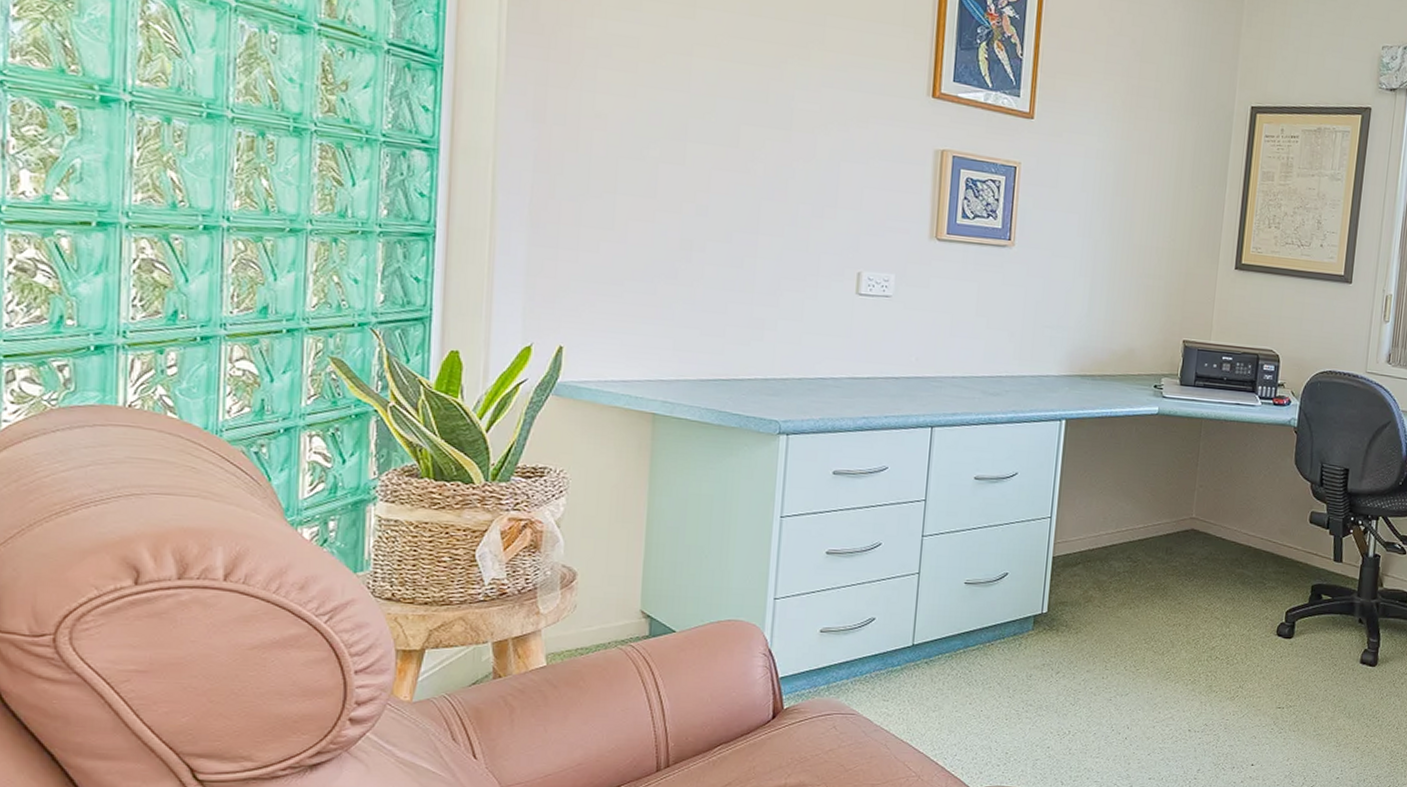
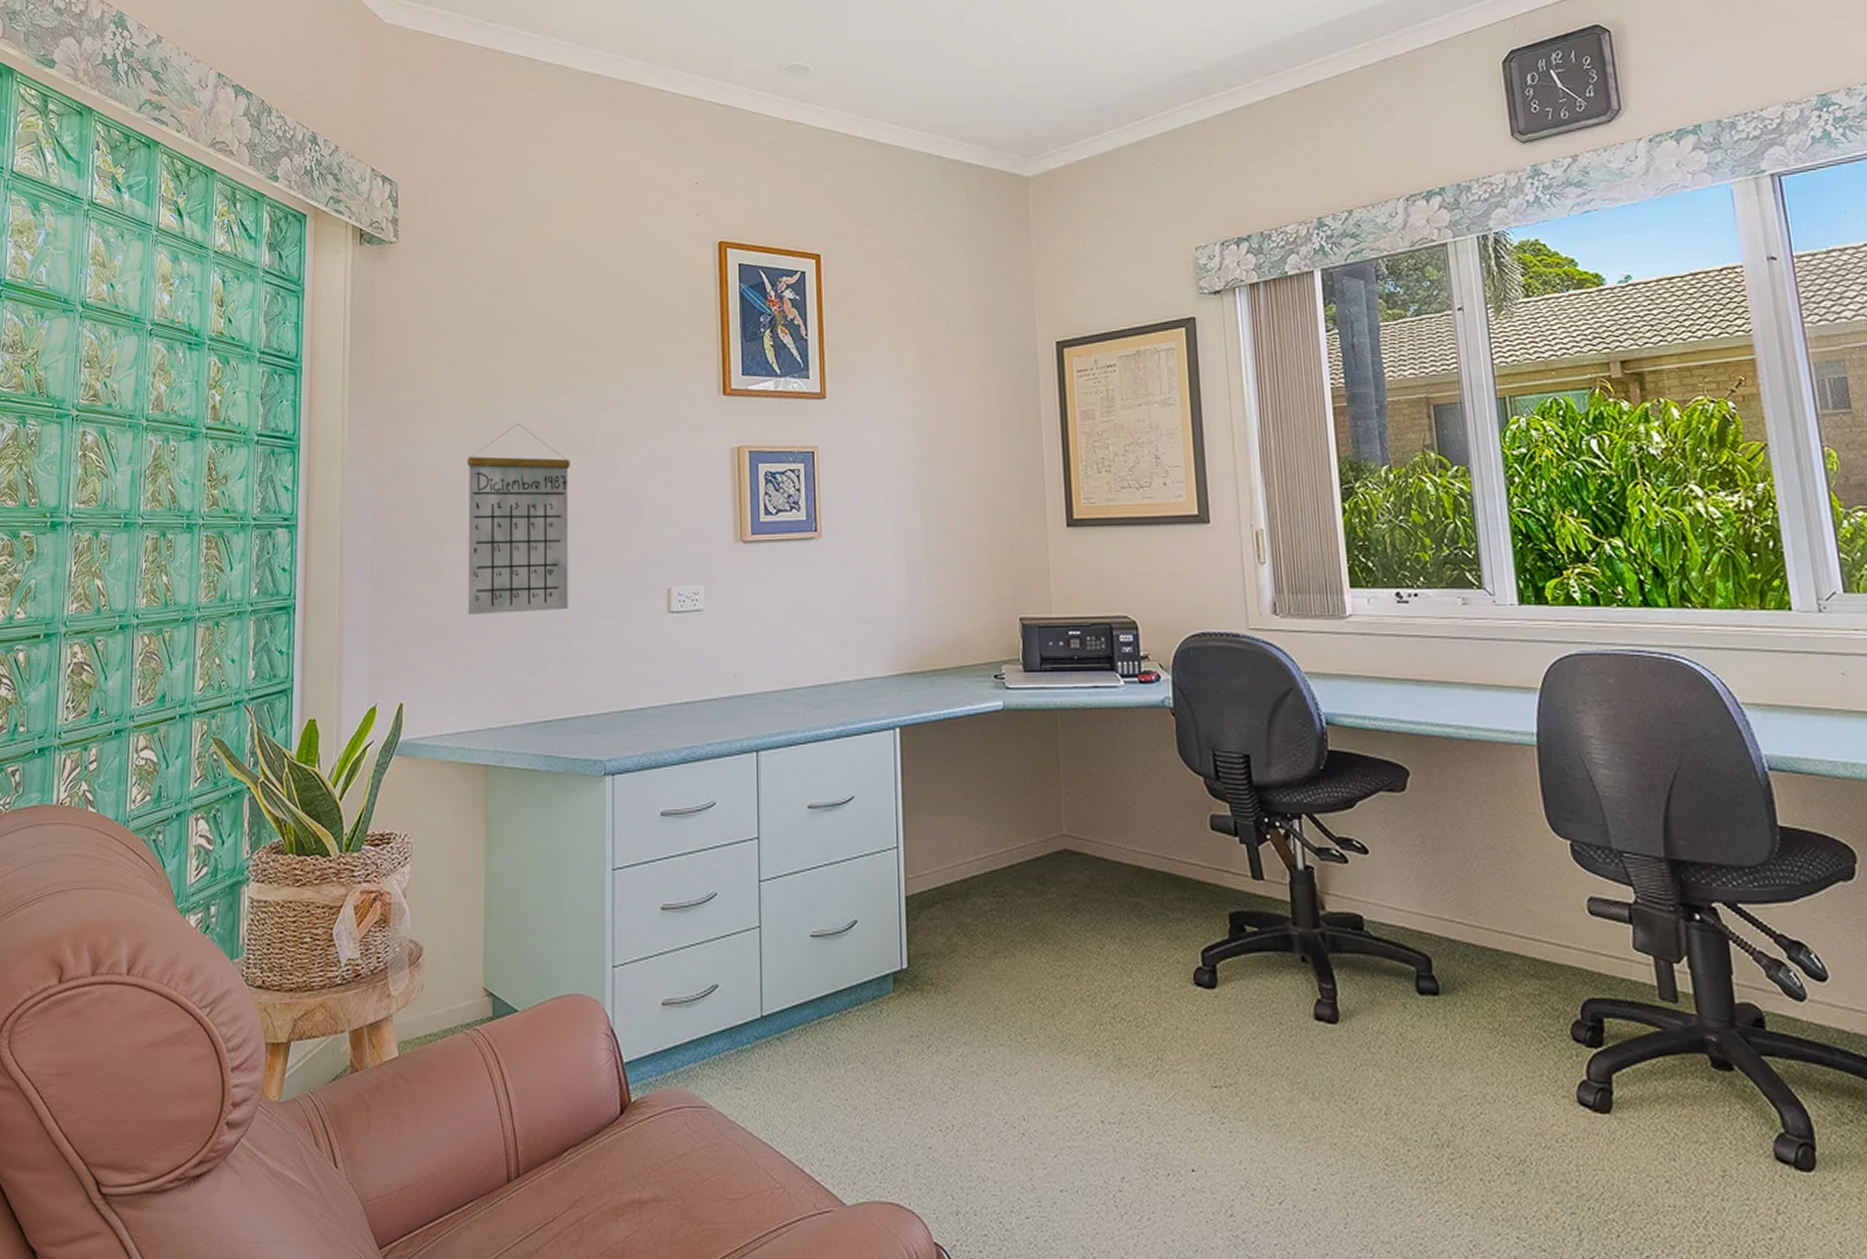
calendar: none [640,85,764,278] -> present [466,422,570,616]

